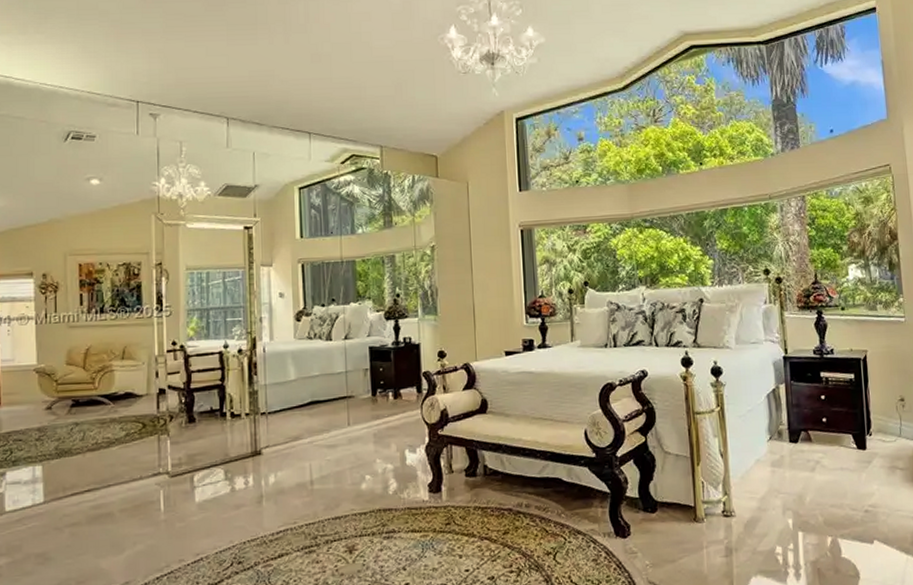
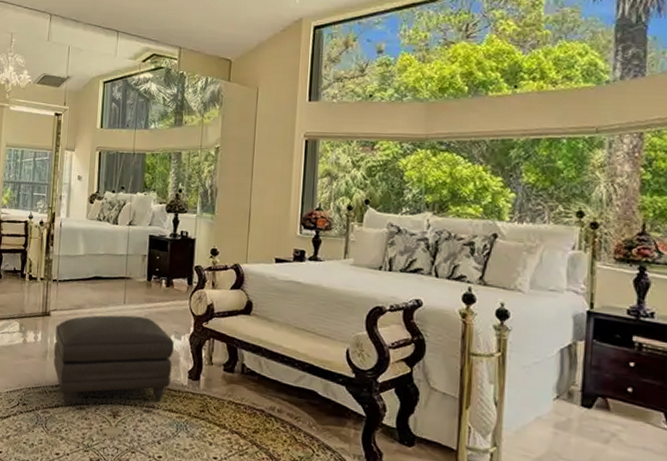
ottoman: none [270,436,410,553] -> present [53,315,174,407]

